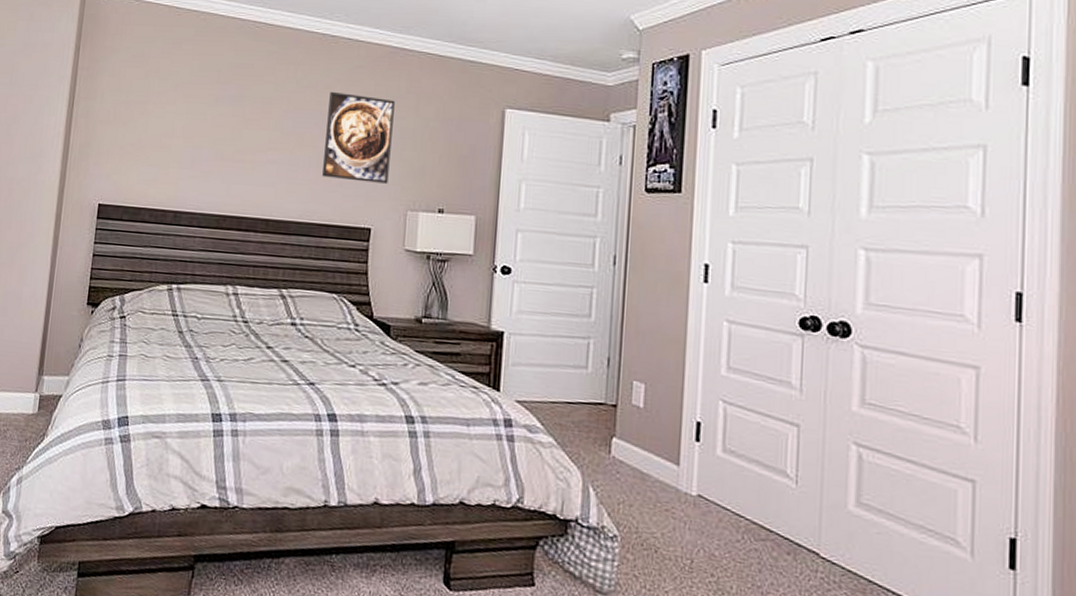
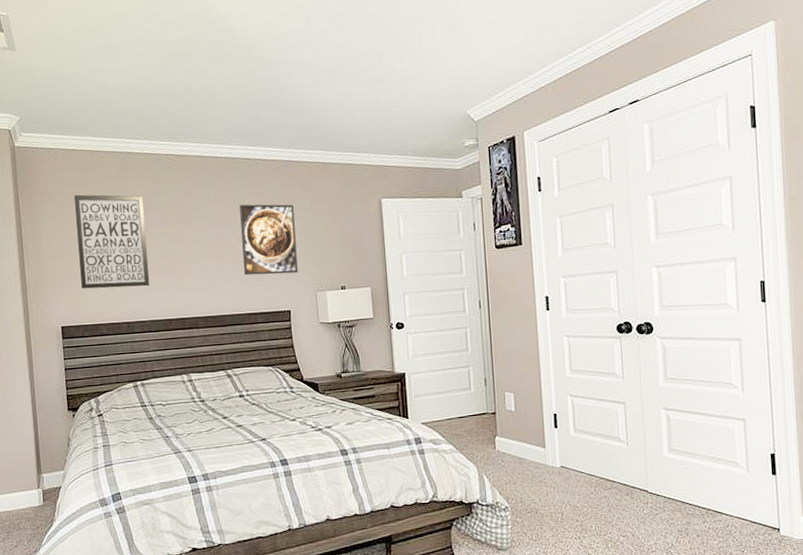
wall art: none [130,54,220,172] -> present [73,194,150,289]

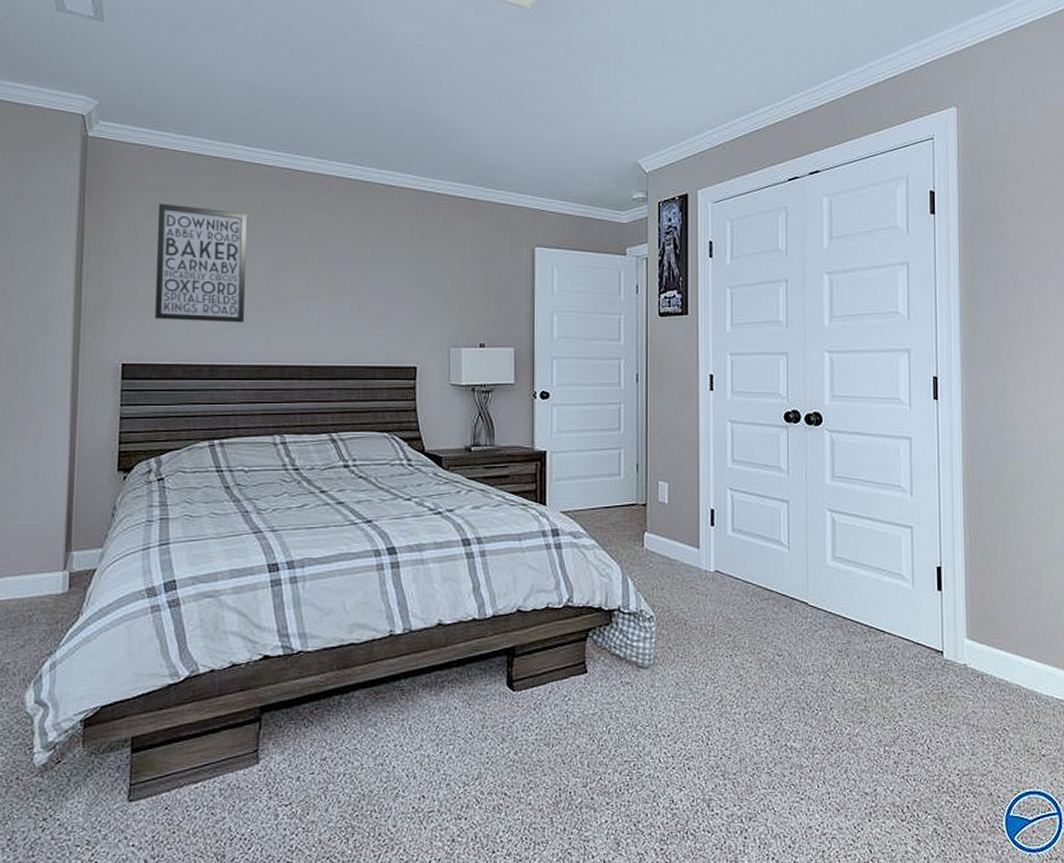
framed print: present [239,204,298,275] -> none [365,236,431,323]

